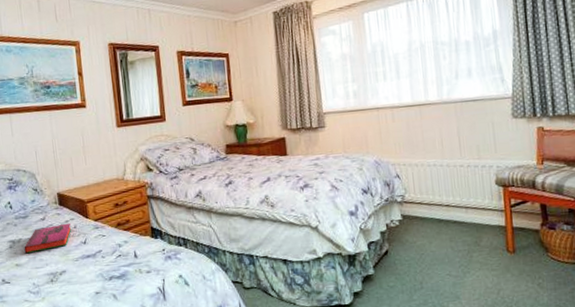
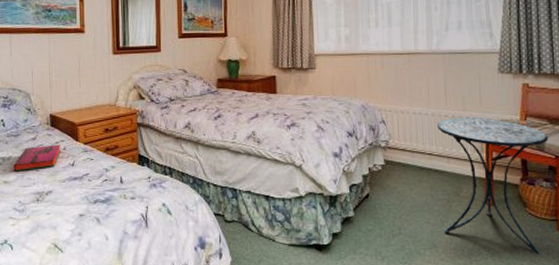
side table: none [453,164,567,299] -> present [437,117,548,255]

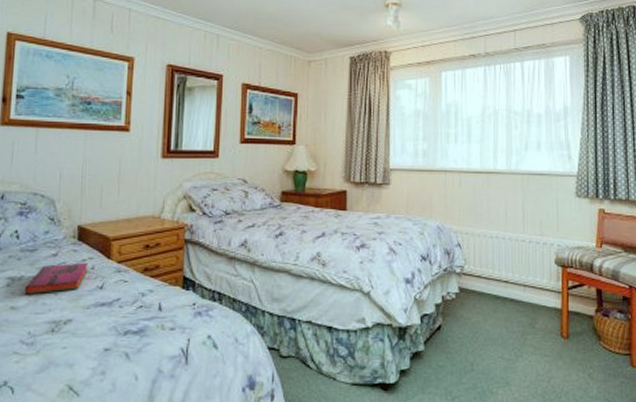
side table: present [437,117,548,255] -> none [514,242,623,392]

